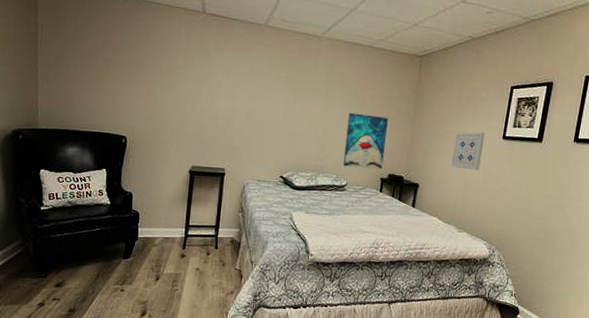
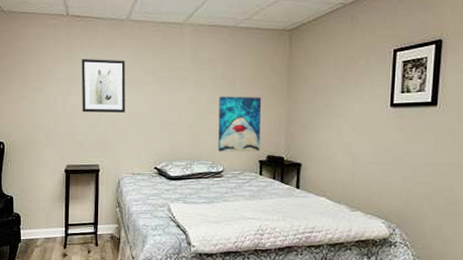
wall art: none [211,59,260,119] -> present [81,58,126,113]
wall art: present [451,132,485,171] -> none [335,102,370,144]

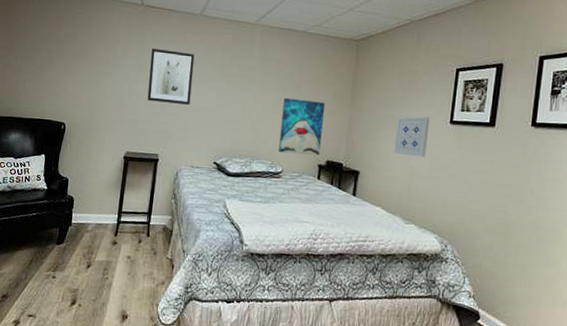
wall art: none [335,102,370,144] -> present [394,116,430,158]

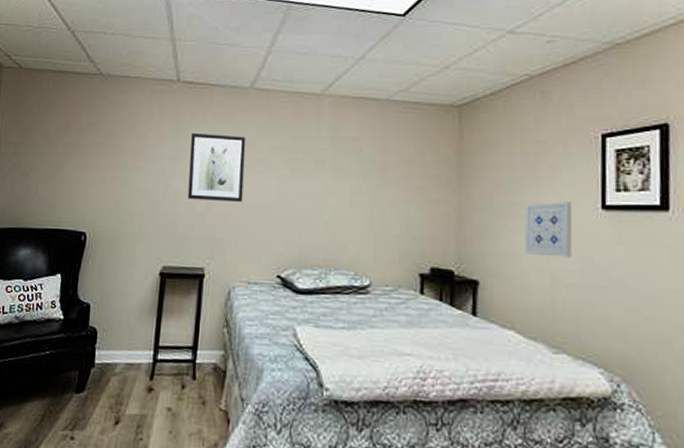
wall art: present [278,97,326,156] -> none [363,186,423,262]

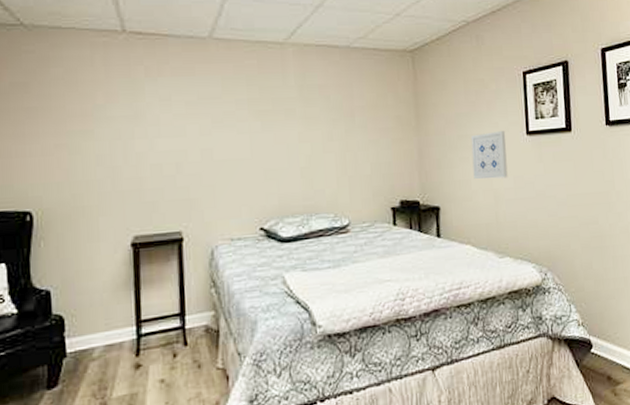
wall art: present [187,132,246,202] -> none [147,88,215,162]

